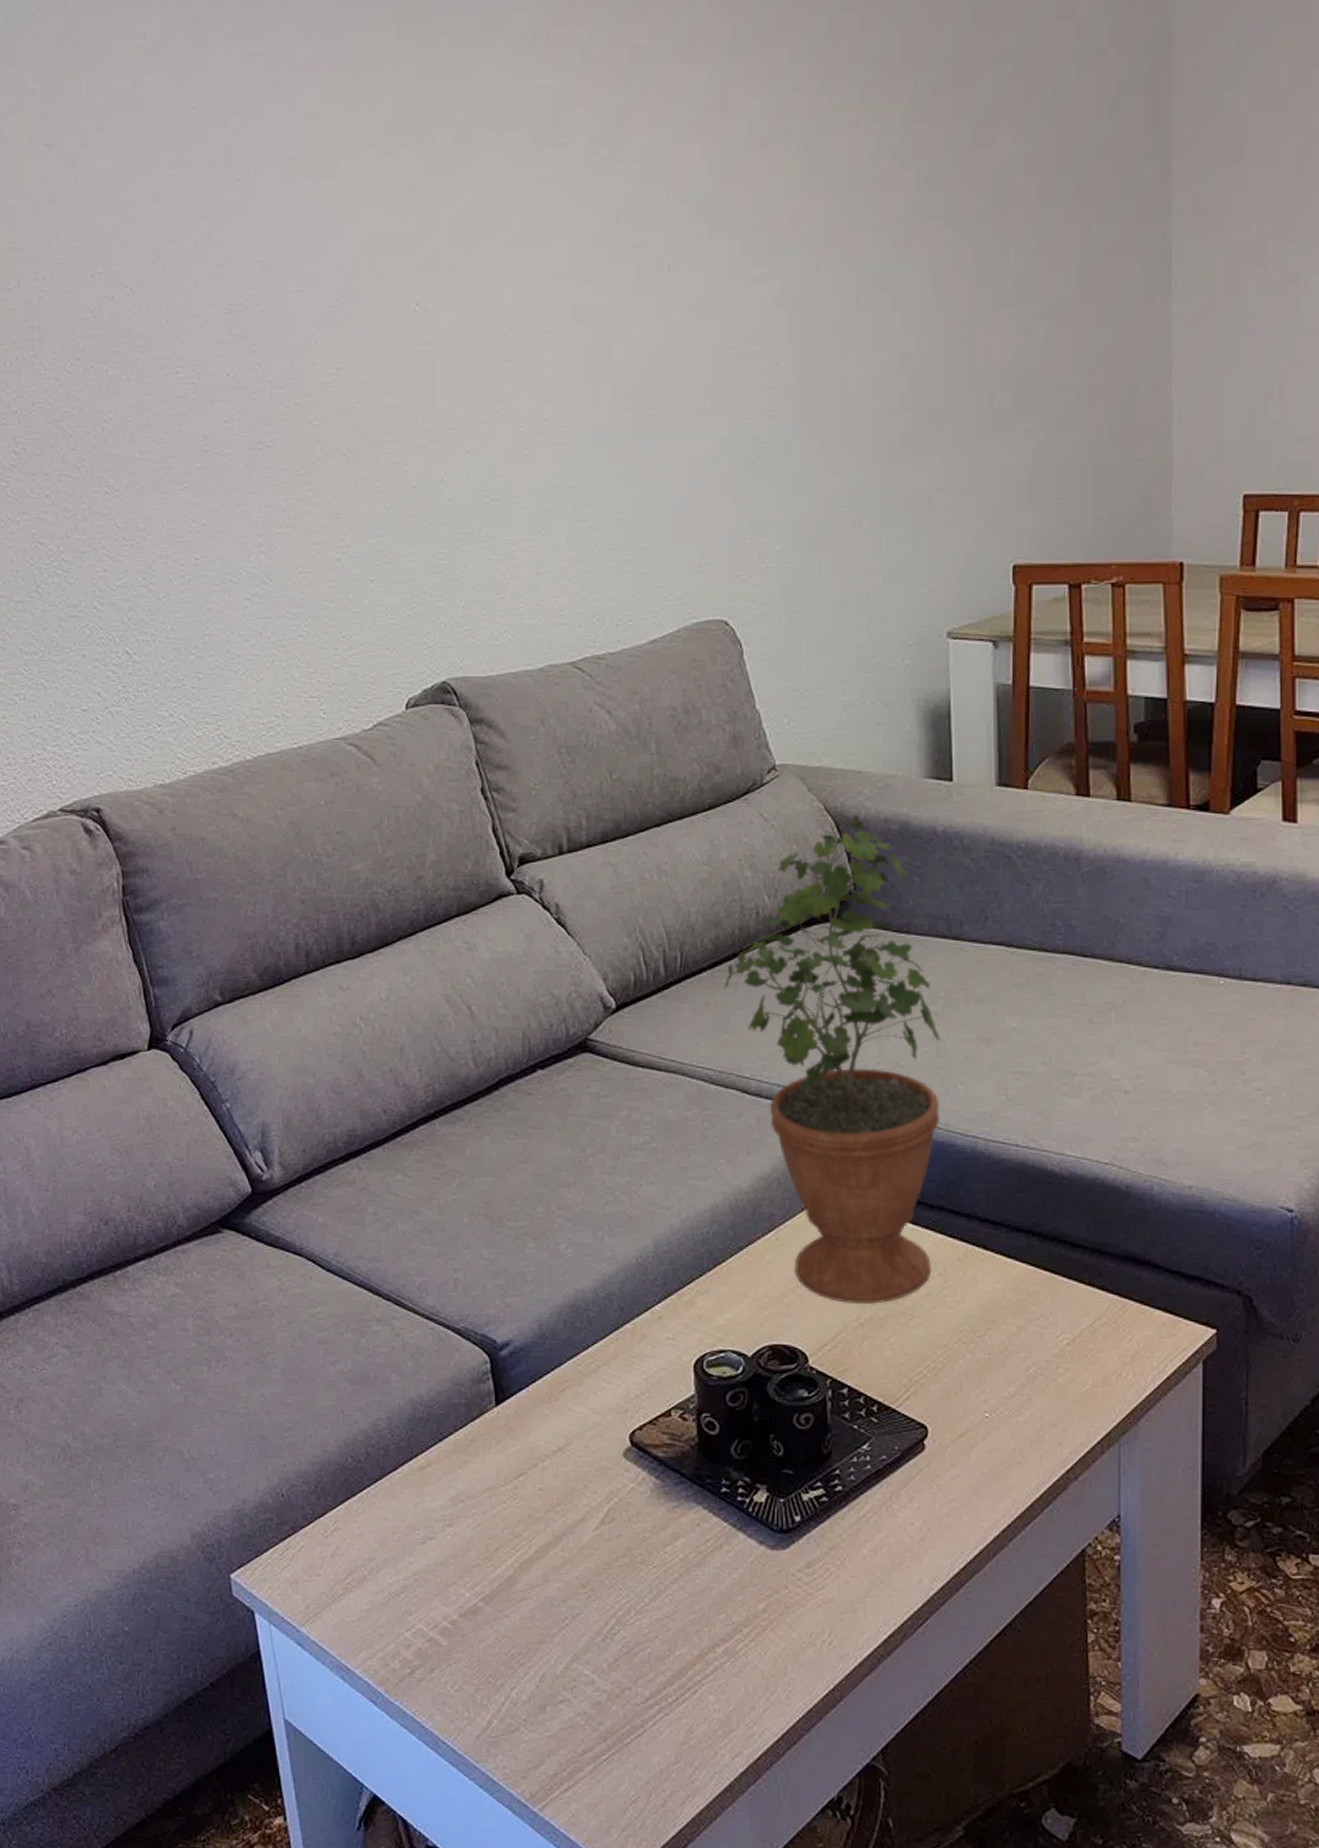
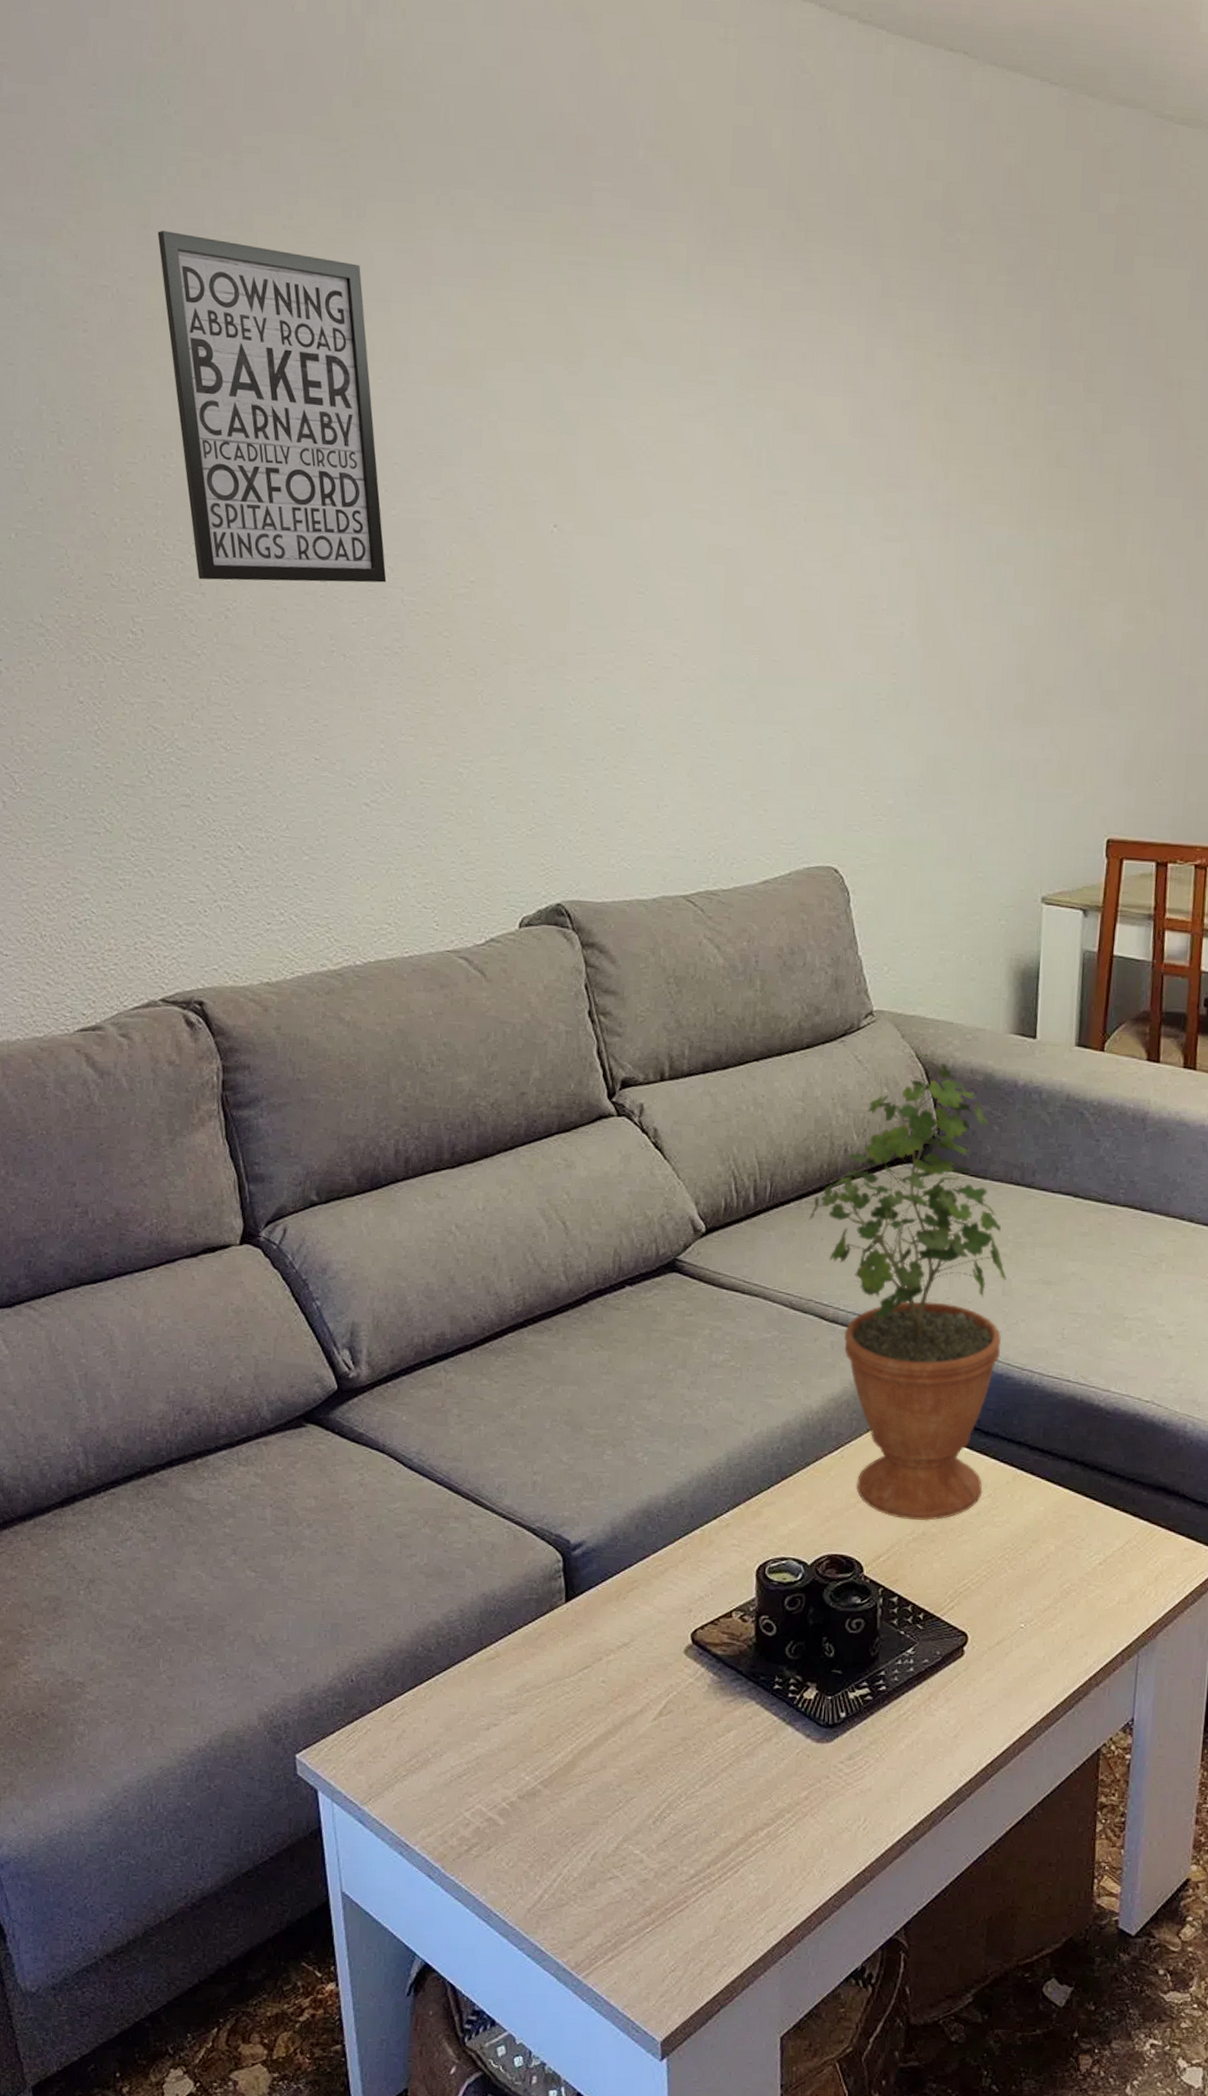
wall art: none [20,65,255,395] -> present [157,231,387,583]

